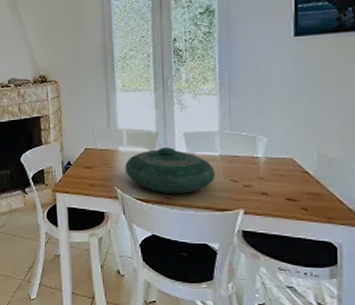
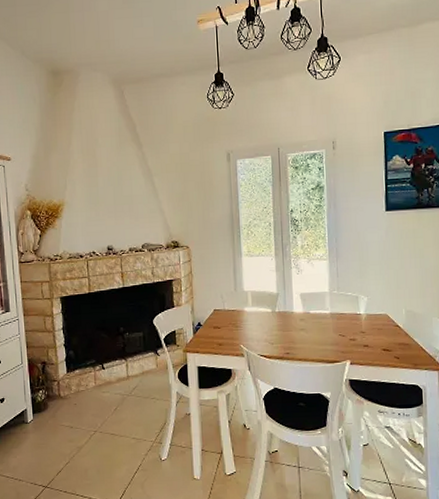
decorative bowl: present [125,147,215,195] -> none [250,307,326,350]

